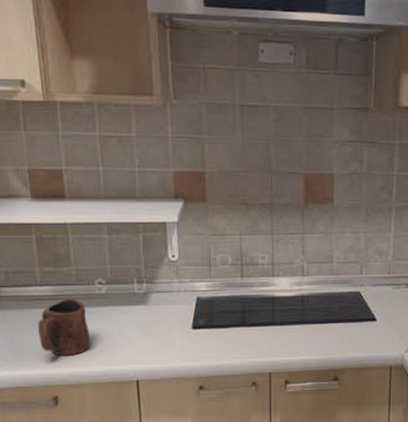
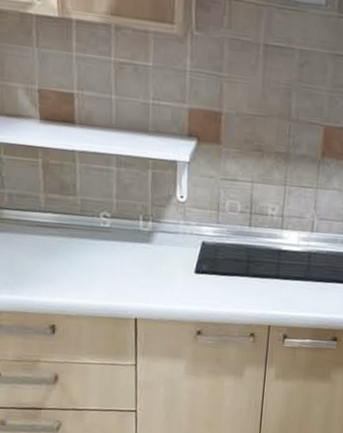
mug: present [38,298,90,356] -> none [40,228,91,287]

